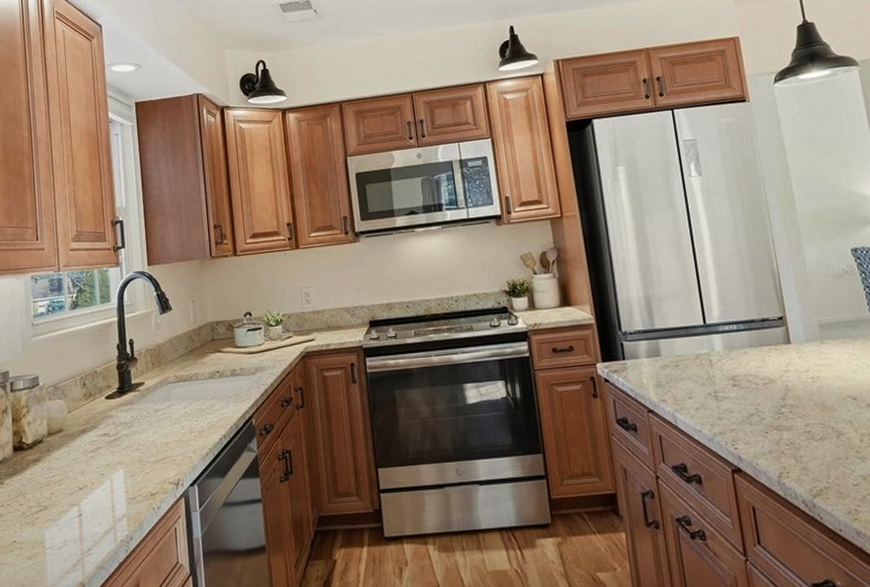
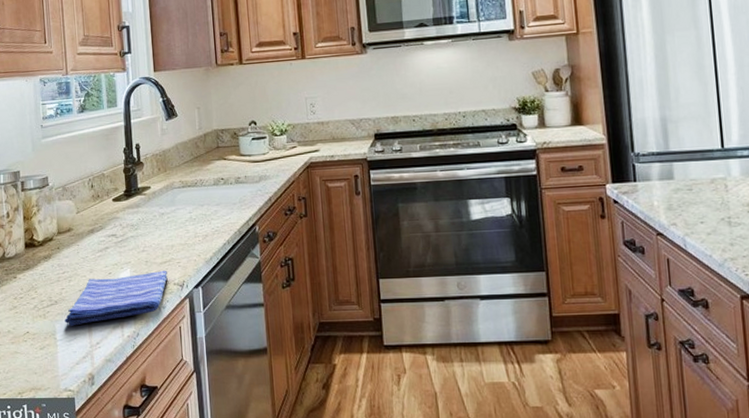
dish towel: none [54,468,162,533] -> present [64,270,168,326]

